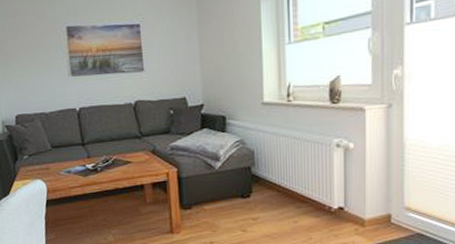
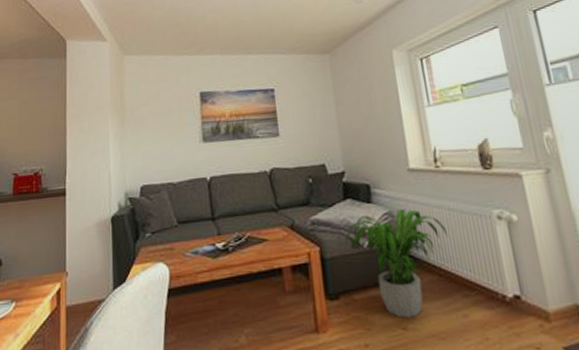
potted plant: none [200,137,291,223] -> present [345,208,449,318]

